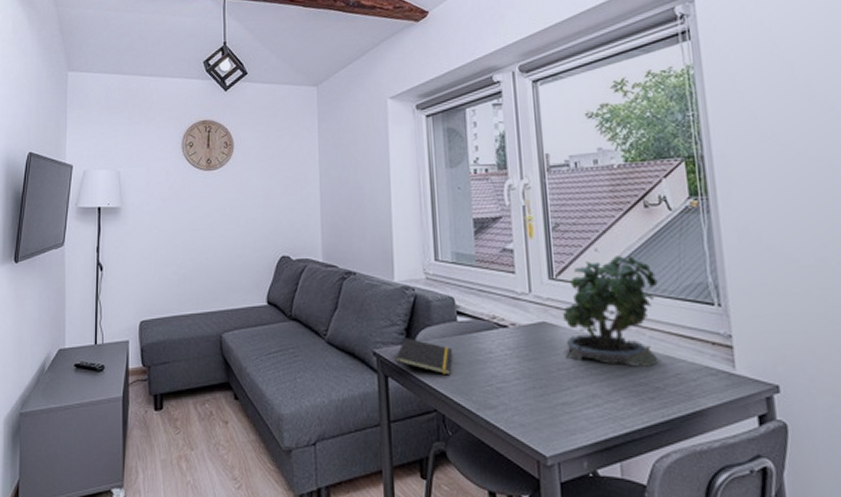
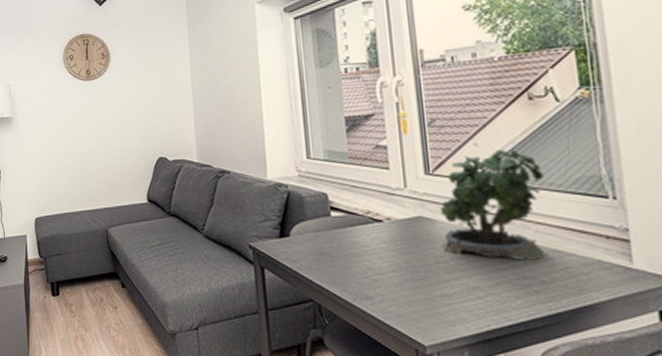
notepad: present [395,338,453,376] -> none [271,232,328,268]

